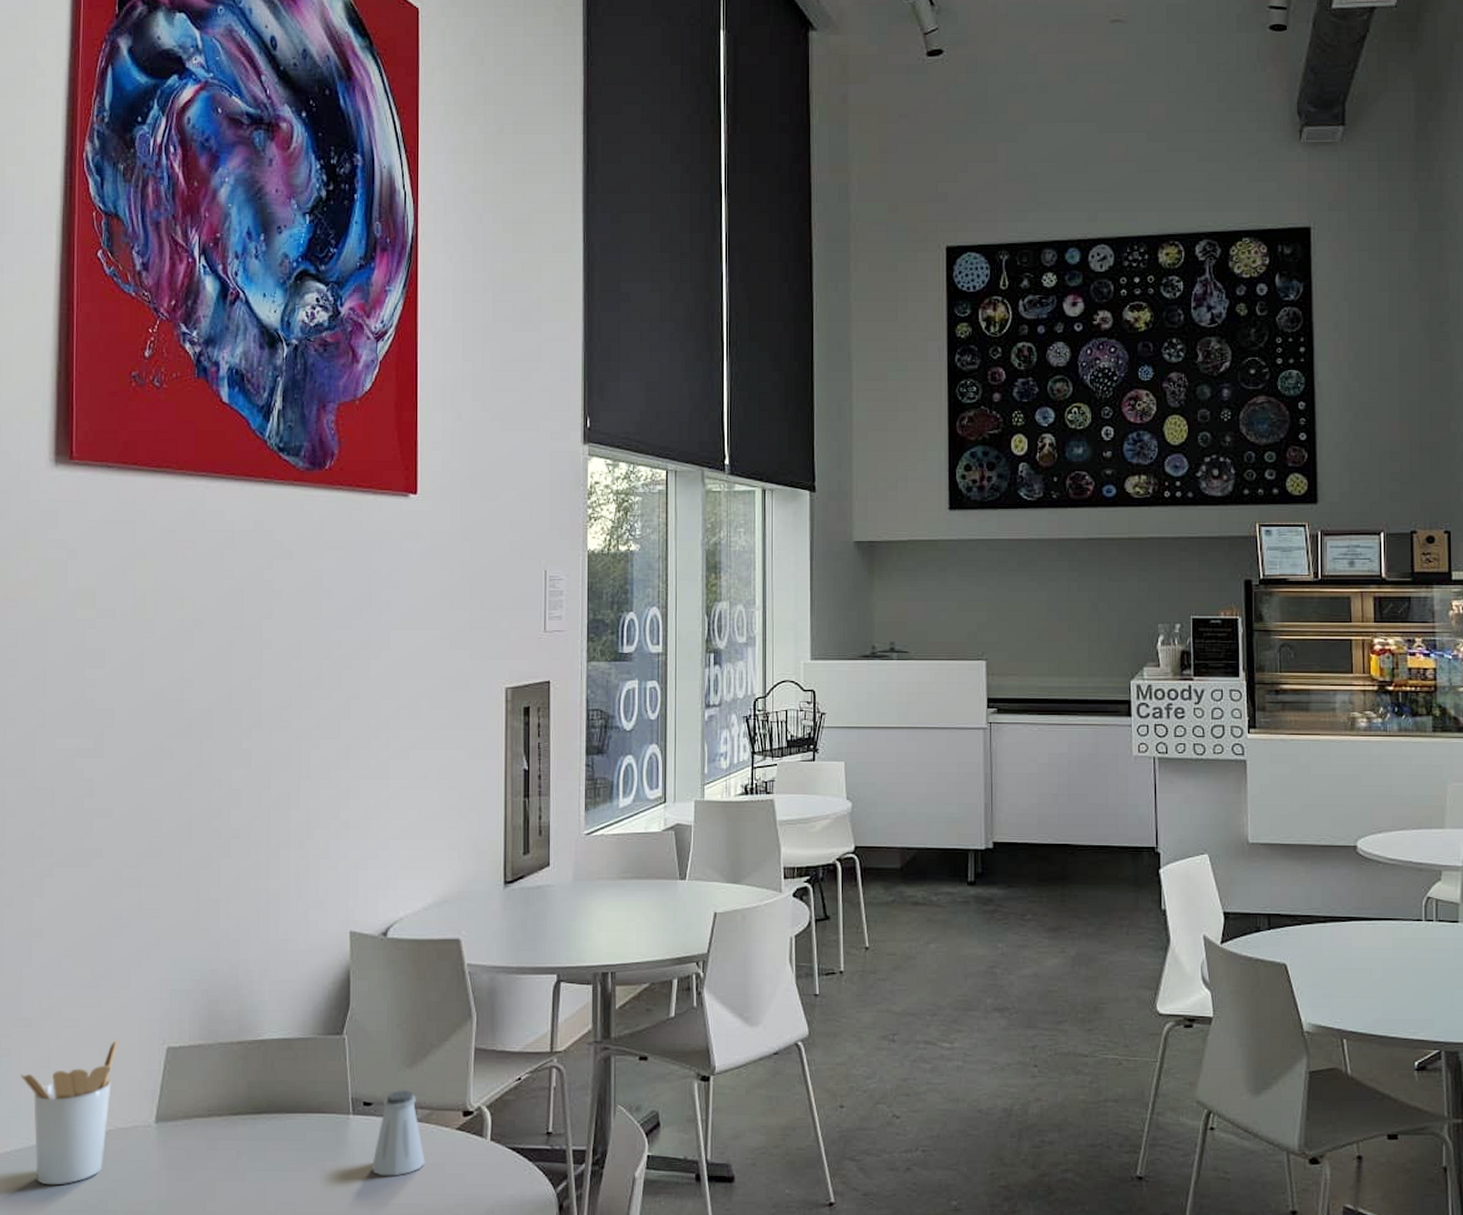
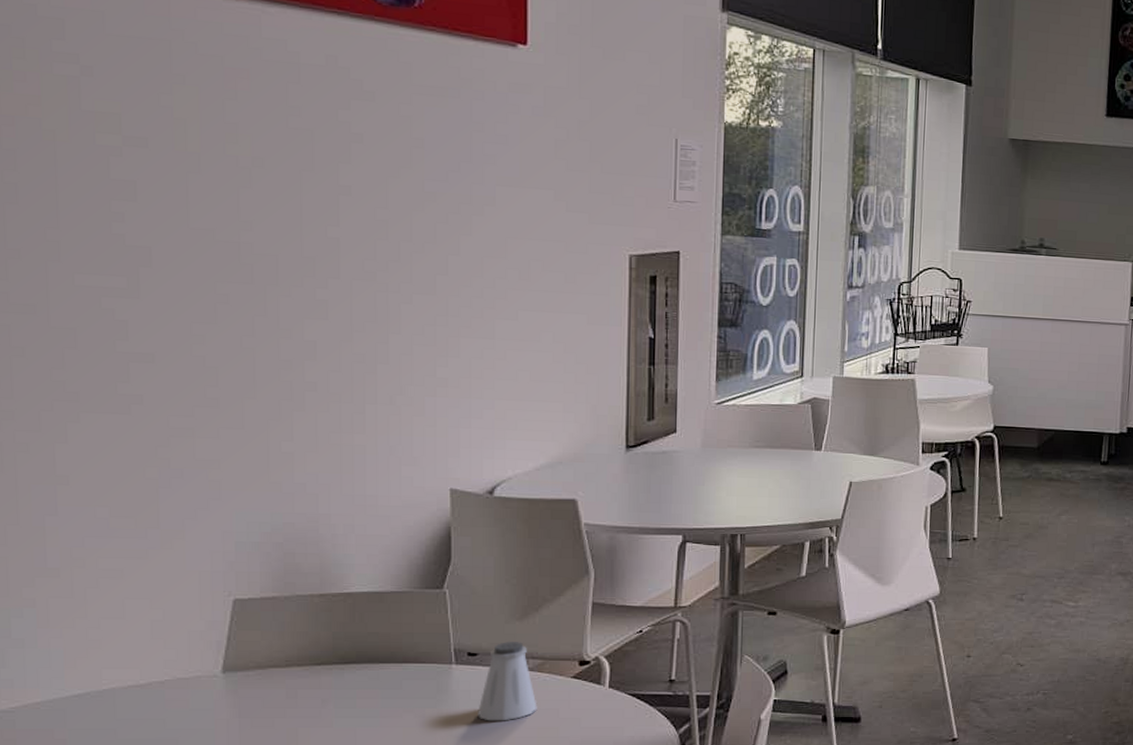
utensil holder: present [21,1039,118,1185] -> none [50,590,173,735]

